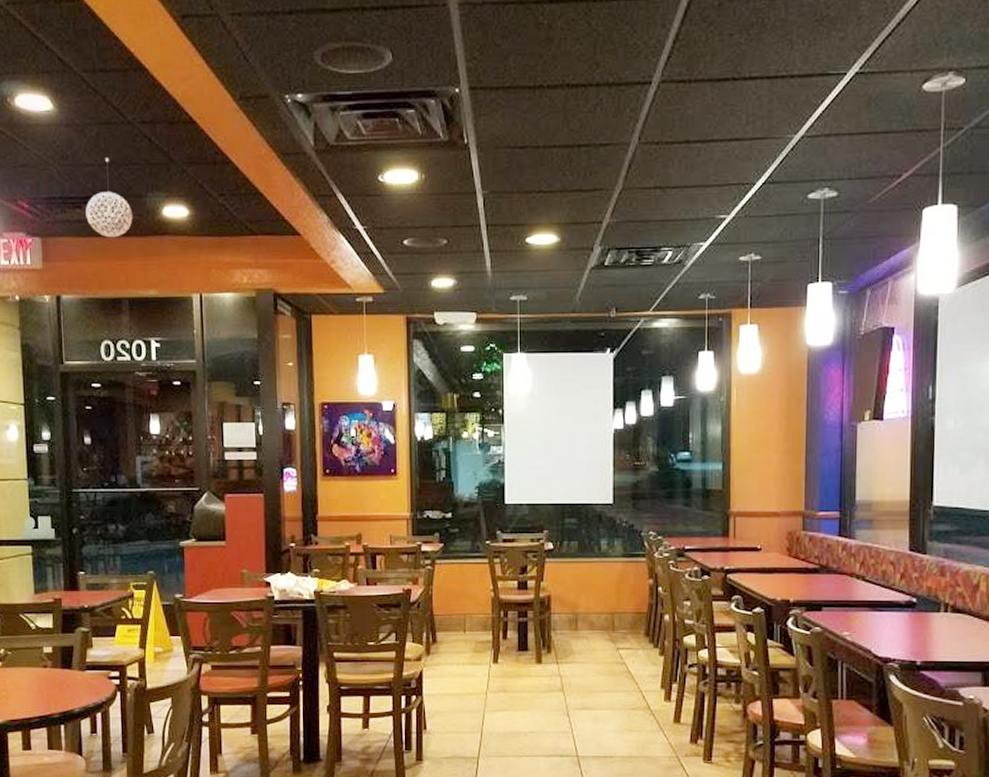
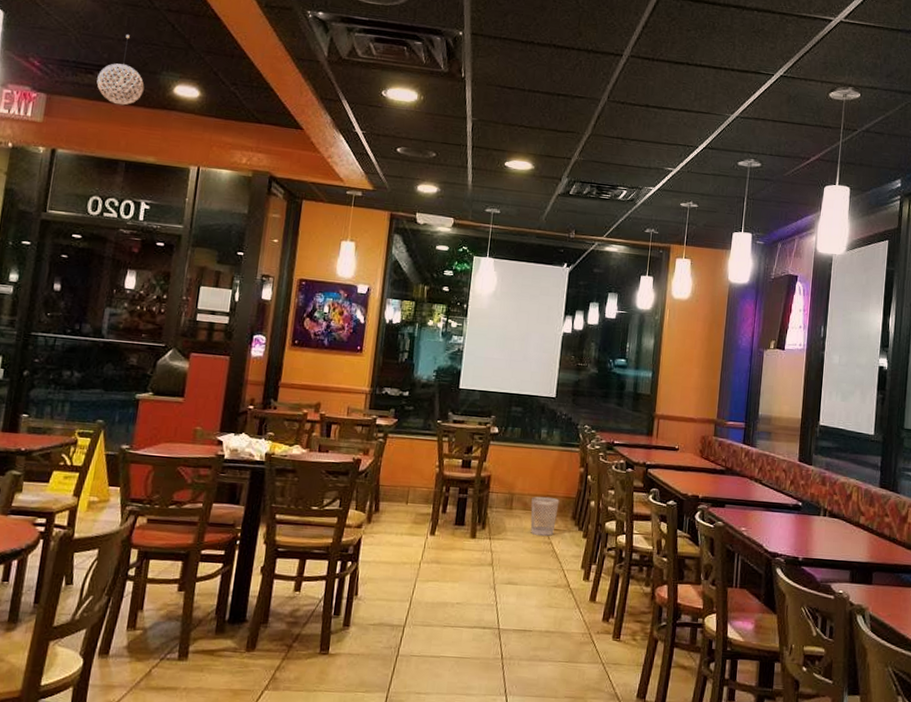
wastebasket: none [598,613,629,656] -> present [530,496,560,536]

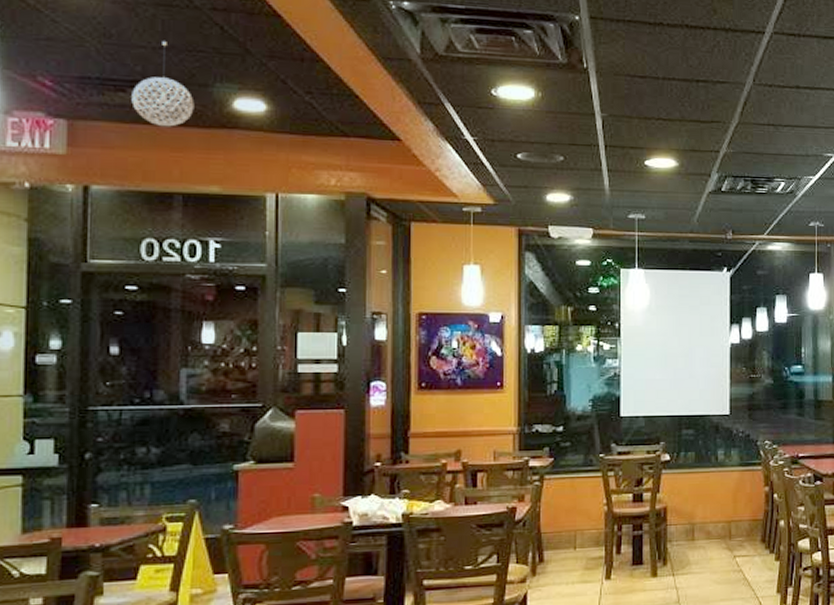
wastebasket: present [530,496,560,536] -> none [715,522,746,564]

